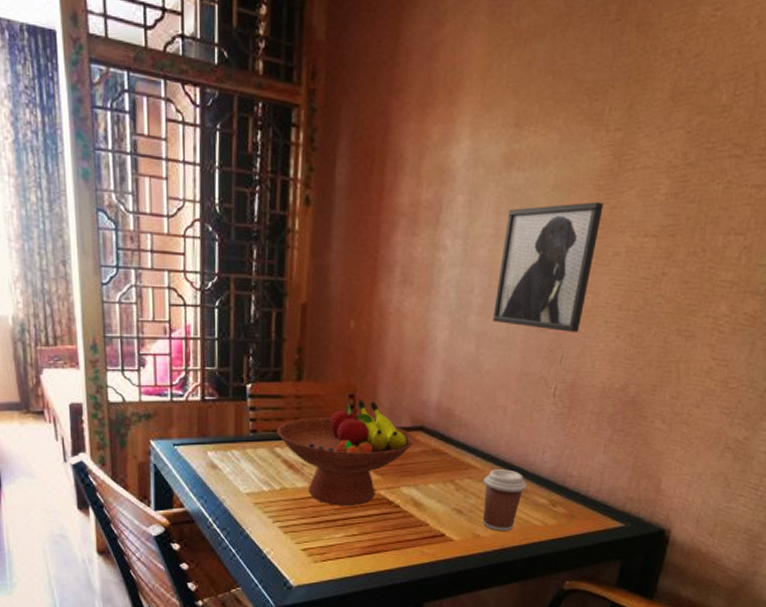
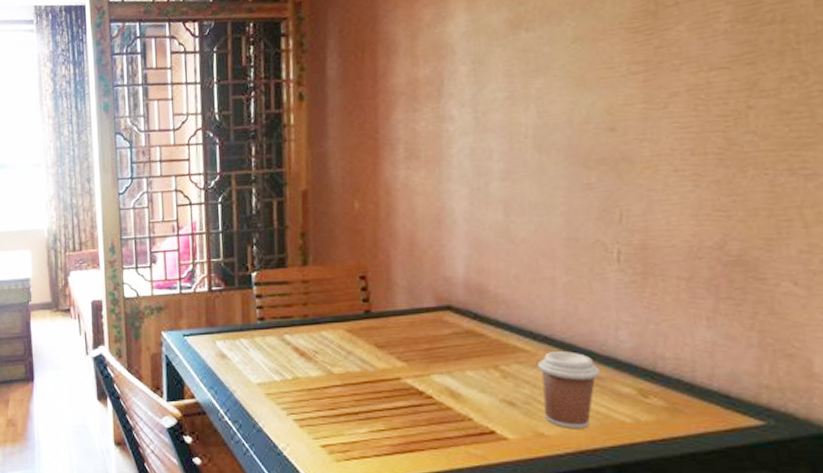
fruit bowl: present [276,400,415,506] -> none [284,280,443,397]
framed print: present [492,202,604,332] -> none [520,44,645,188]

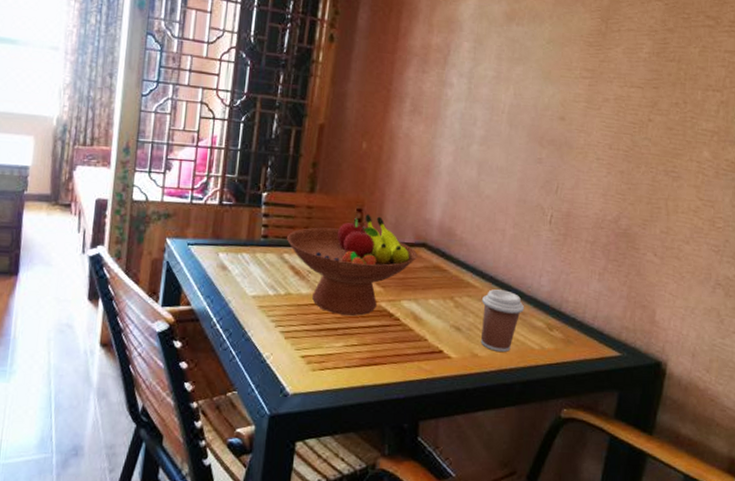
fruit bowl: none [284,280,443,397] -> present [286,214,418,316]

